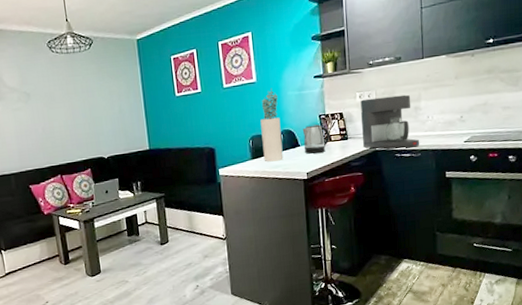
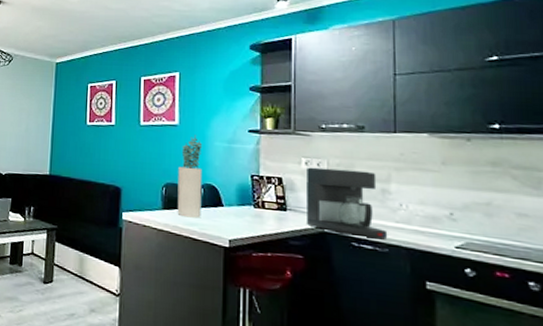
kettle: present [302,124,331,154] -> none [228,183,264,220]

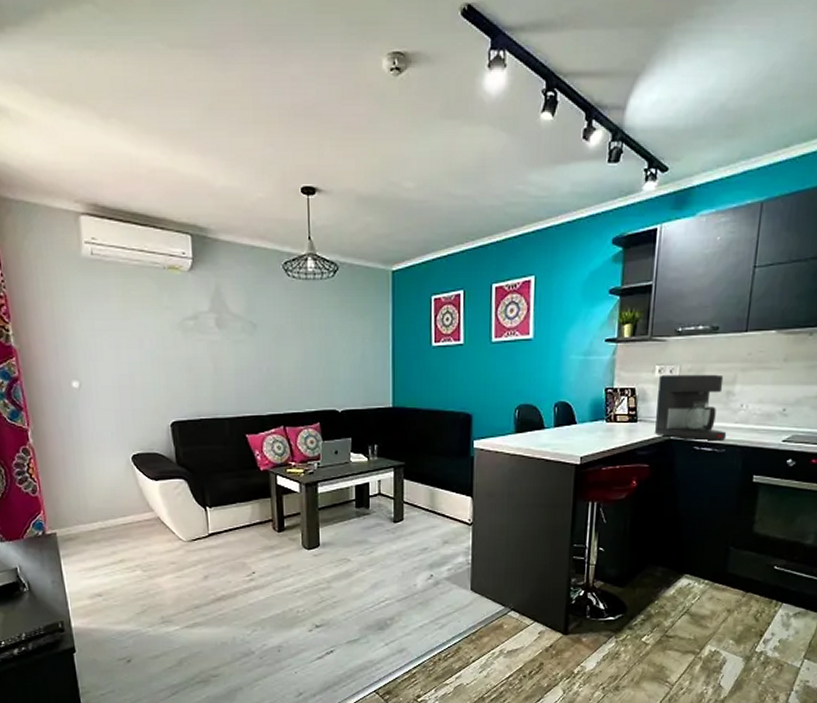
vase: present [177,134,203,219] -> none [530,348,558,439]

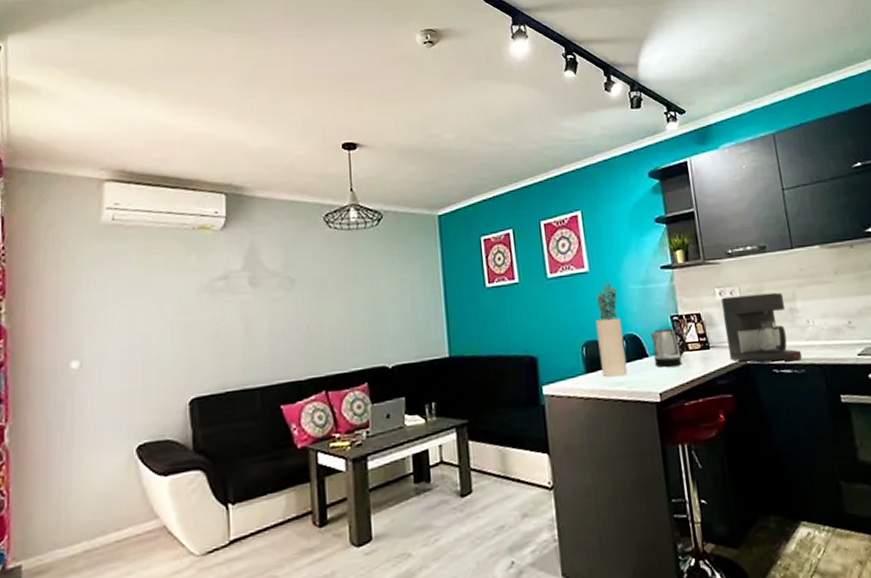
vase: none [530,348,558,439] -> present [595,279,628,378]
kettle: none [580,398,616,434] -> present [650,327,687,368]

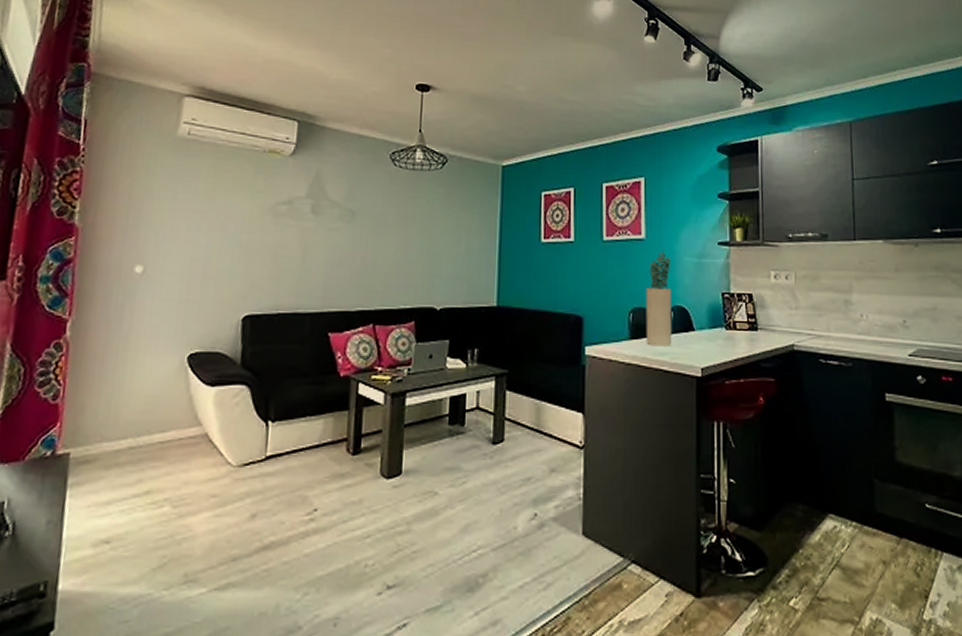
kettle: present [650,327,687,368] -> none [699,303,735,343]
coffee maker: present [721,292,803,365] -> none [776,280,851,354]

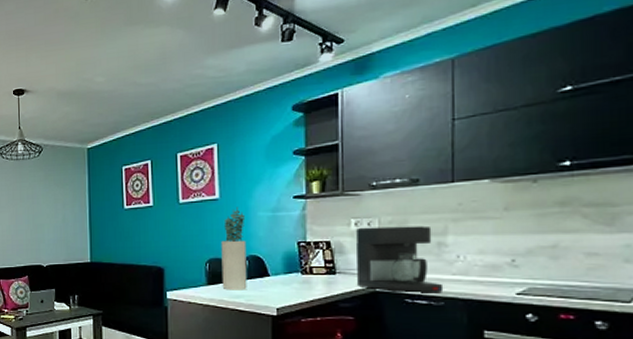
coffee maker: none [776,280,851,354] -> present [356,226,444,293]

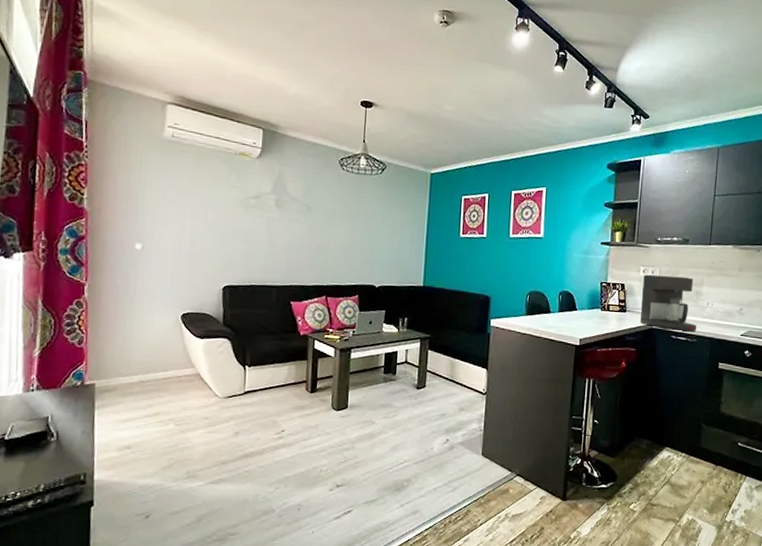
vase: present [221,206,247,290] -> none [538,246,563,322]

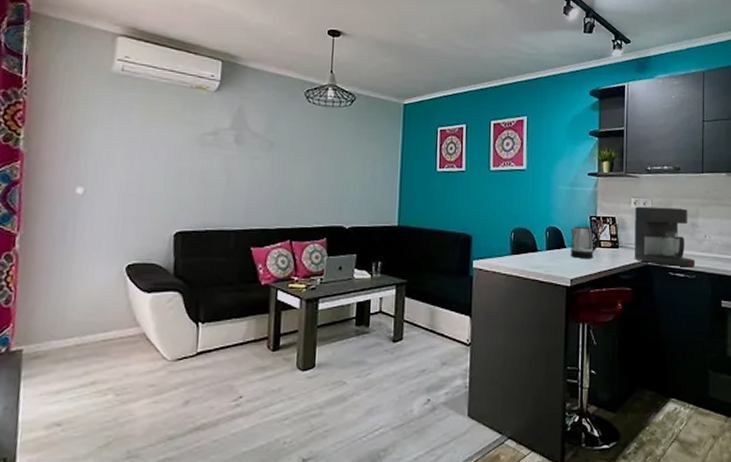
kettle: none [580,290,609,321] -> present [570,225,600,258]

